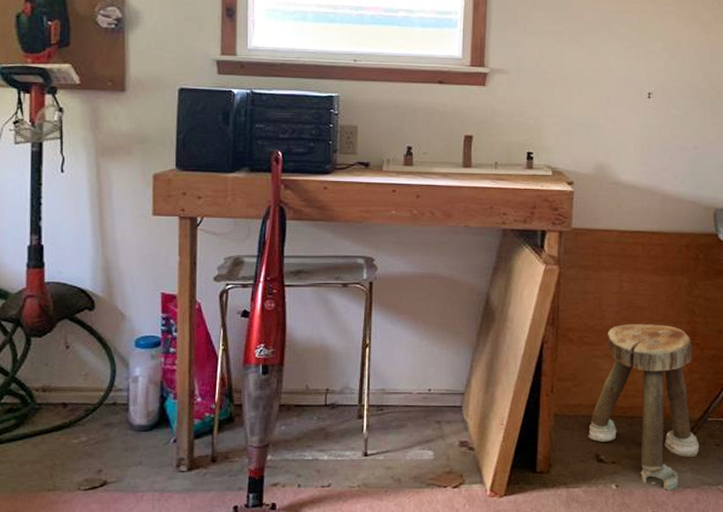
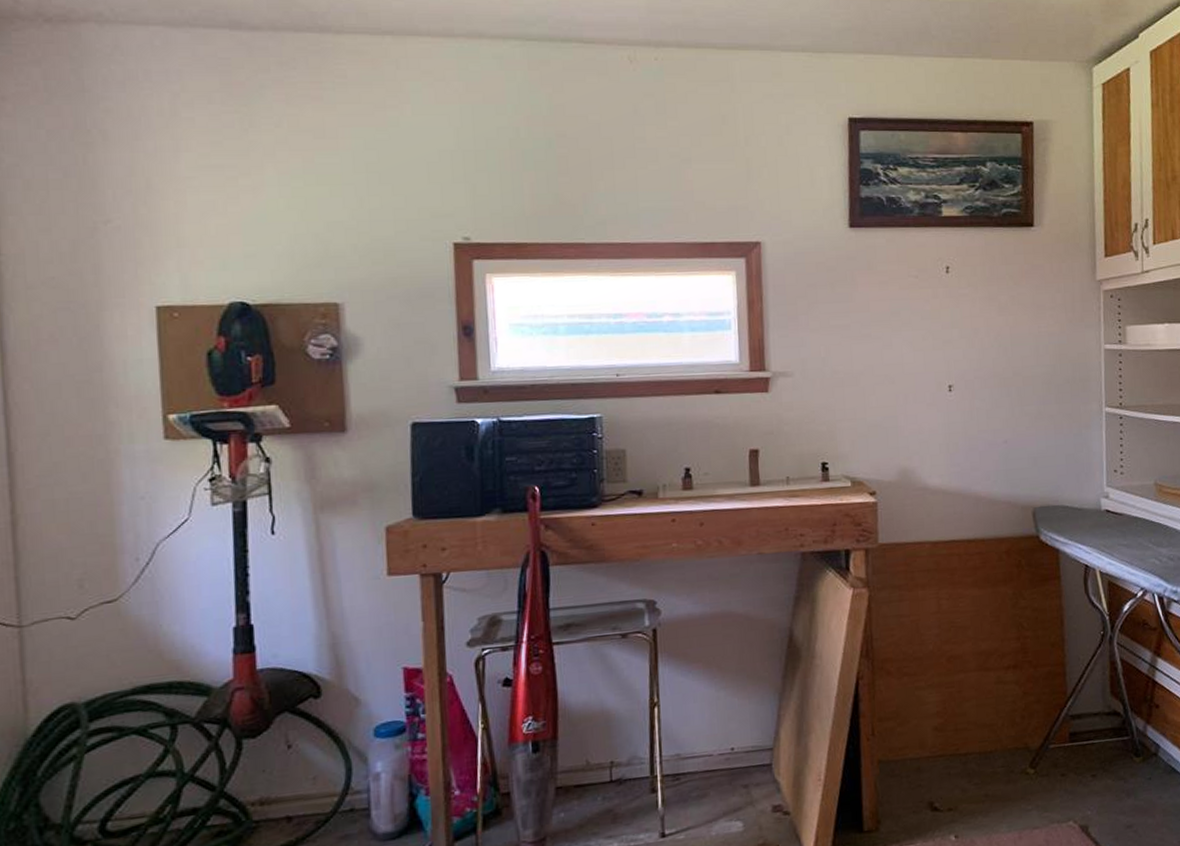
stool: present [588,323,700,491] -> none [918,644,1044,836]

